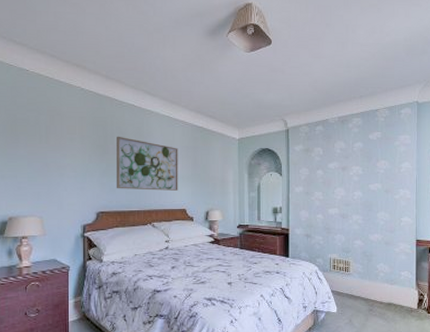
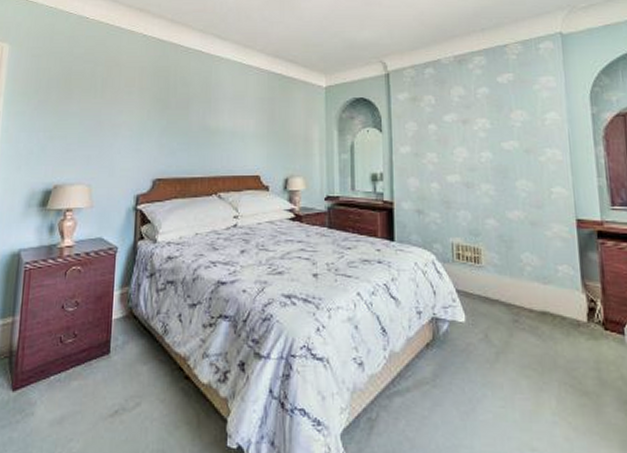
wall art: present [116,136,178,191] -> none [176,87,252,152]

